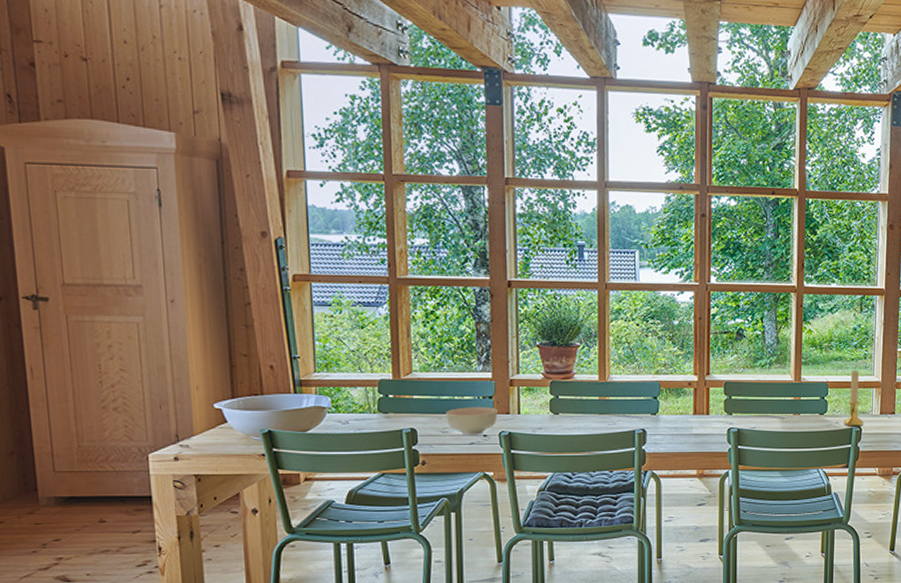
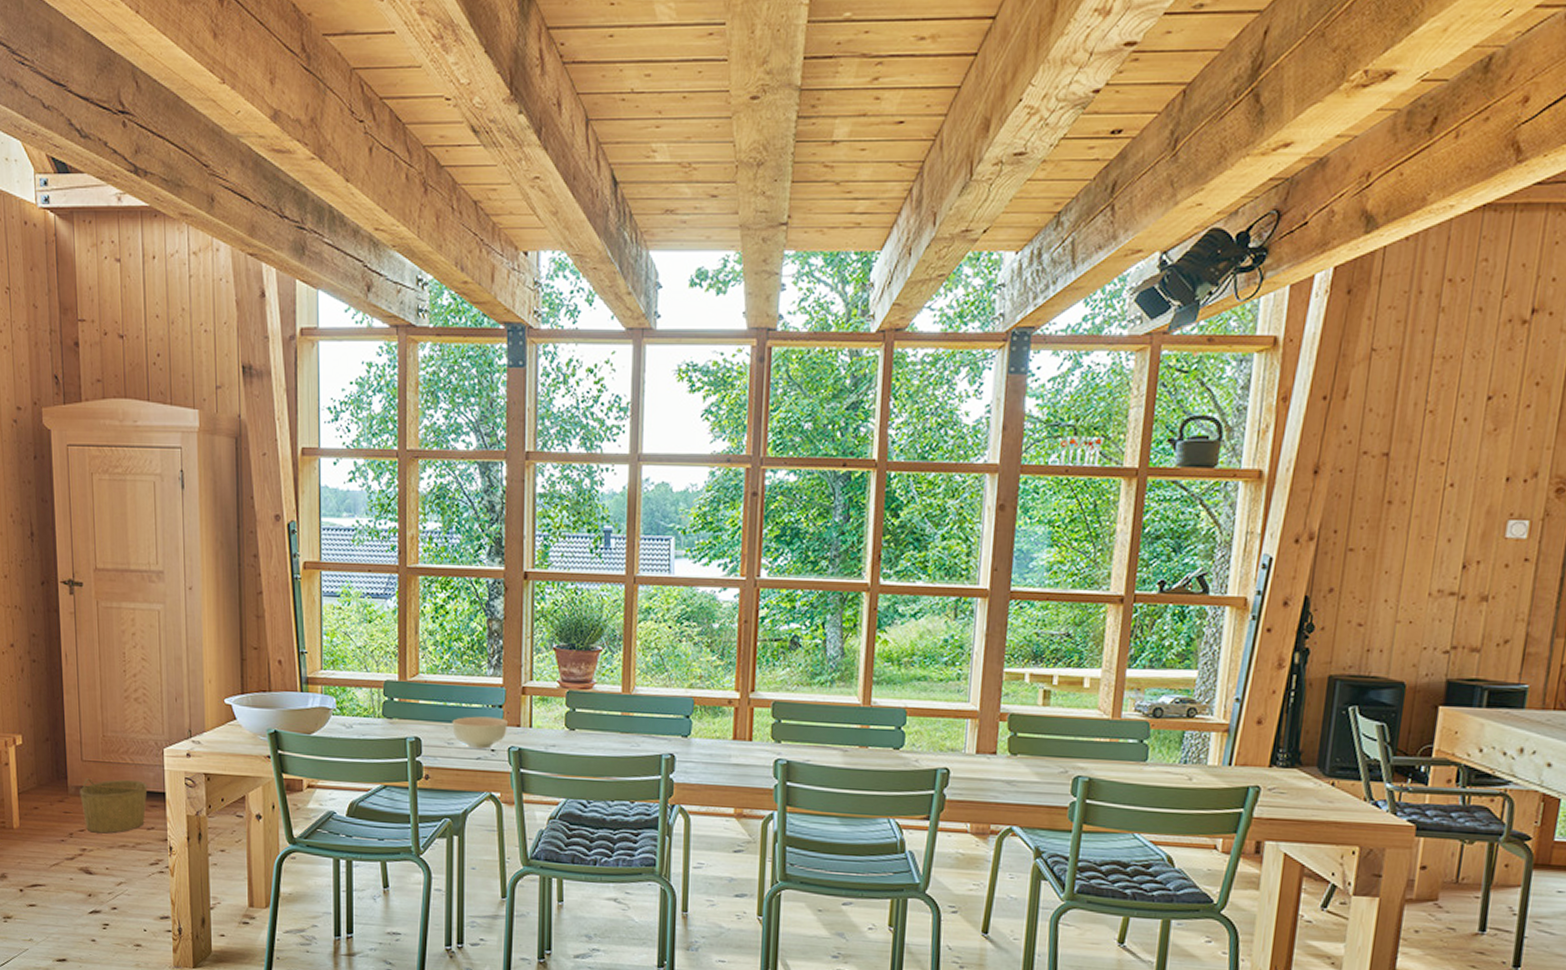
basket: none [52,486,132,541] -> present [79,778,148,834]
candle holder: present [844,370,864,427] -> none [926,693,954,768]

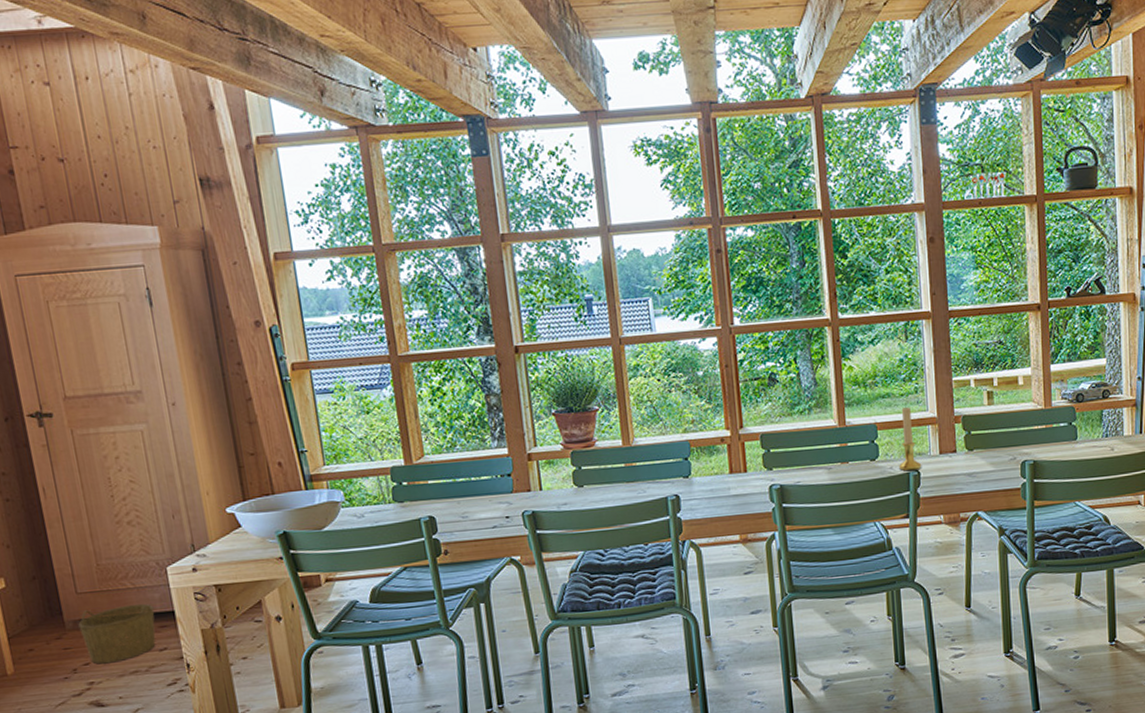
bowl: present [452,716,507,750] -> none [464,485,519,519]
candle holder: none [926,693,954,768] -> present [899,406,922,471]

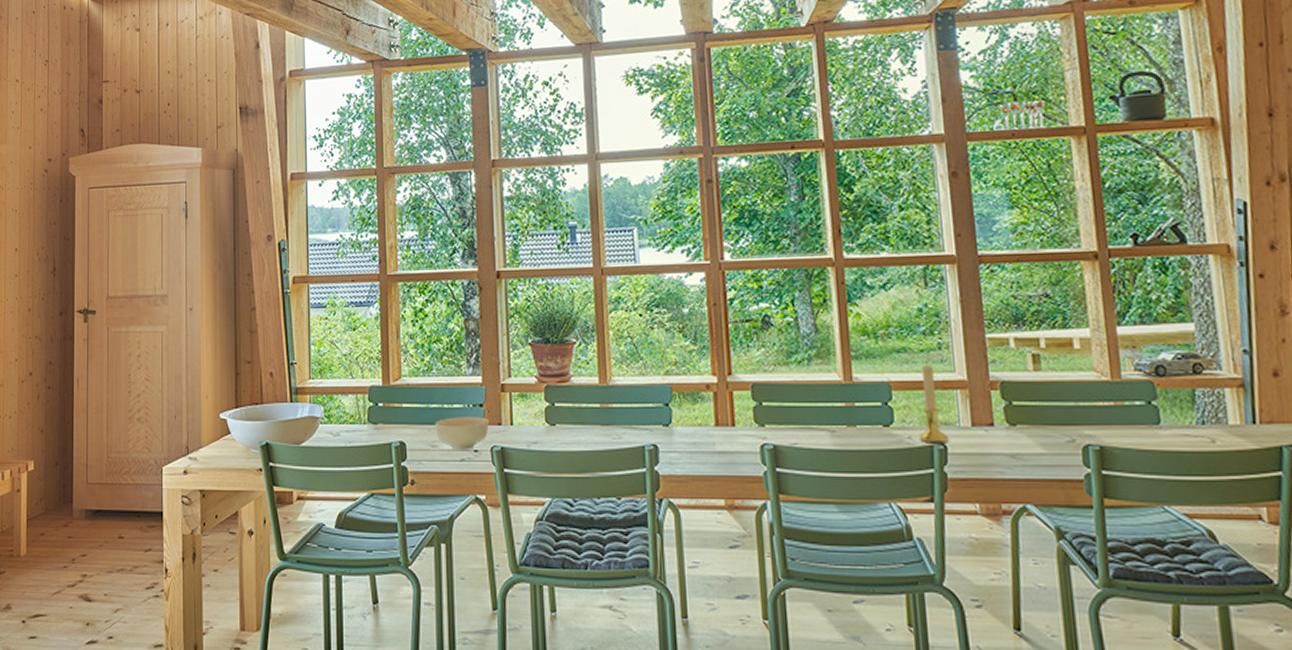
basket: present [78,603,156,665] -> none [83,500,146,558]
bowl: none [464,485,519,519] -> present [435,417,489,451]

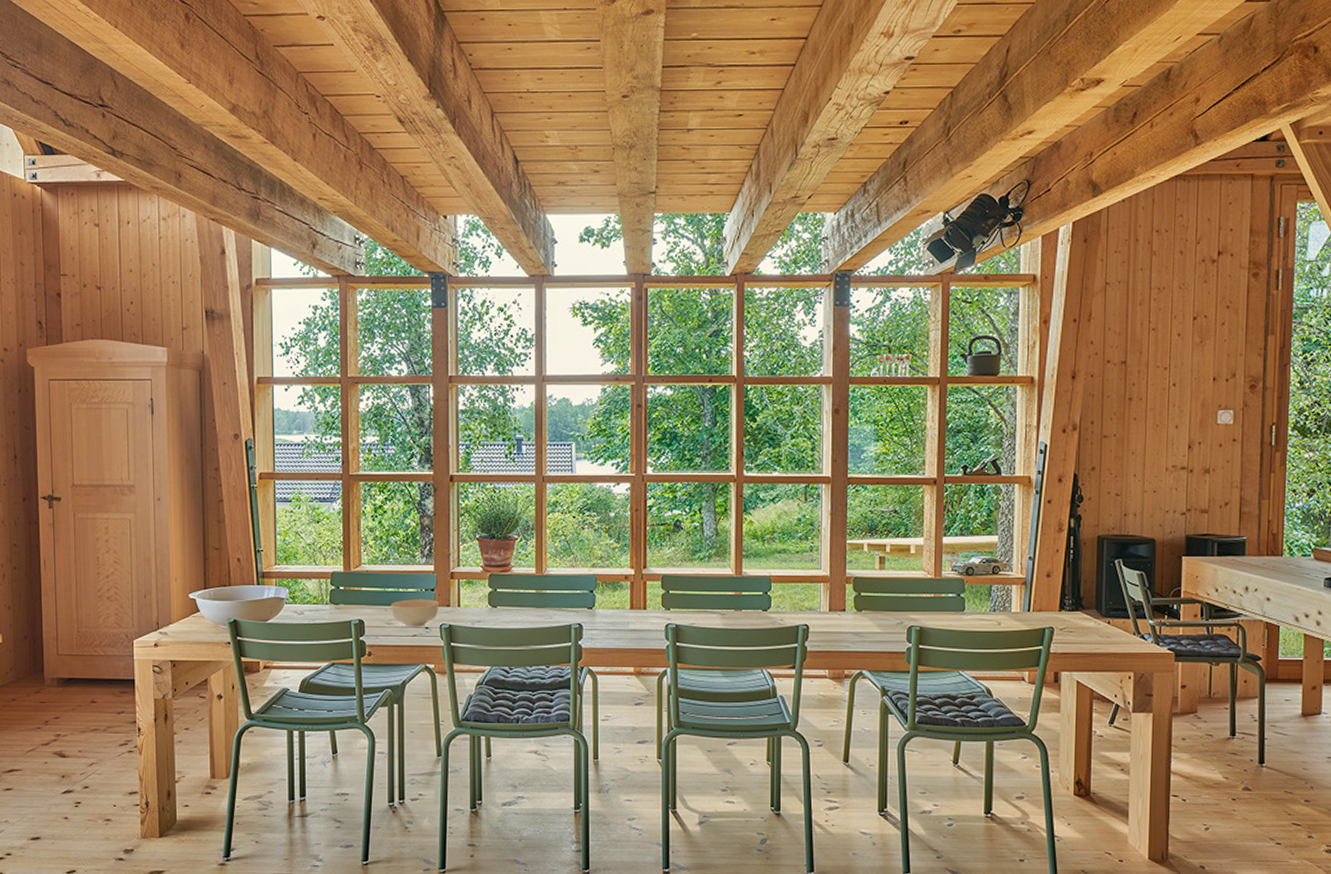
candle holder: present [920,364,950,444] -> none [789,563,812,625]

